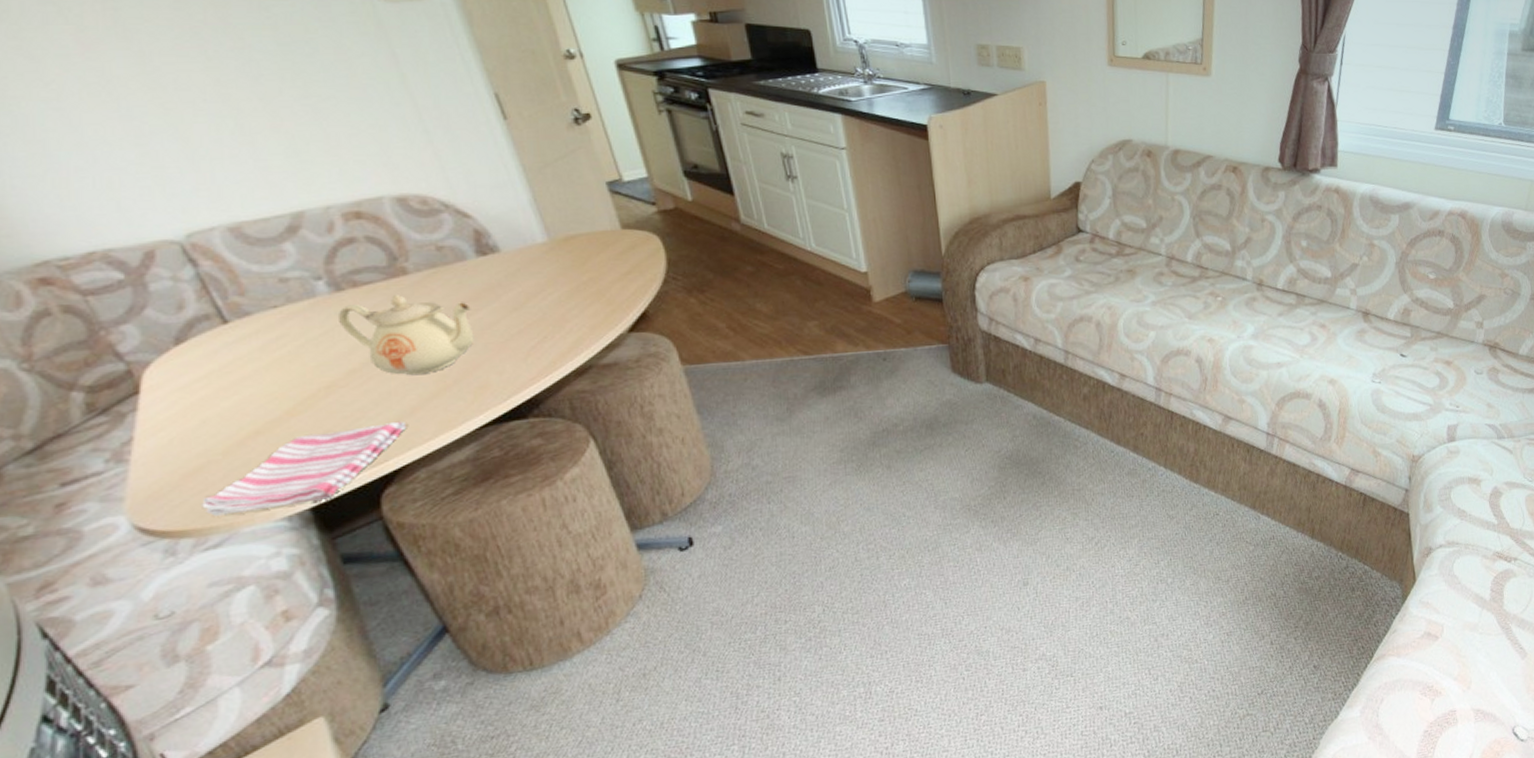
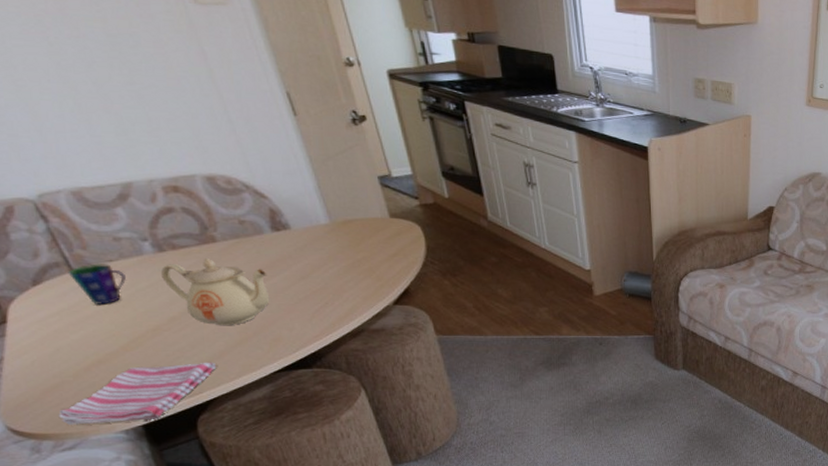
cup: none [220,311,293,363] -> present [68,264,126,306]

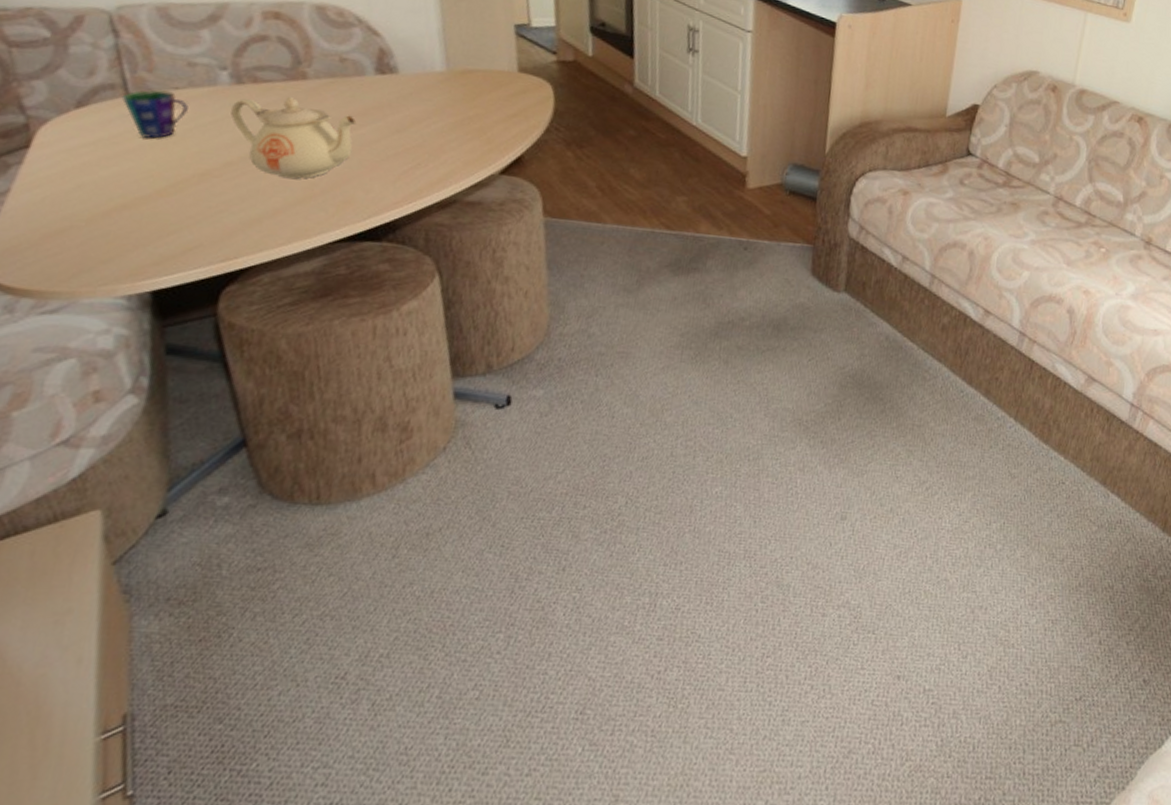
dish towel: present [58,362,216,425] -> none [51,217,265,286]

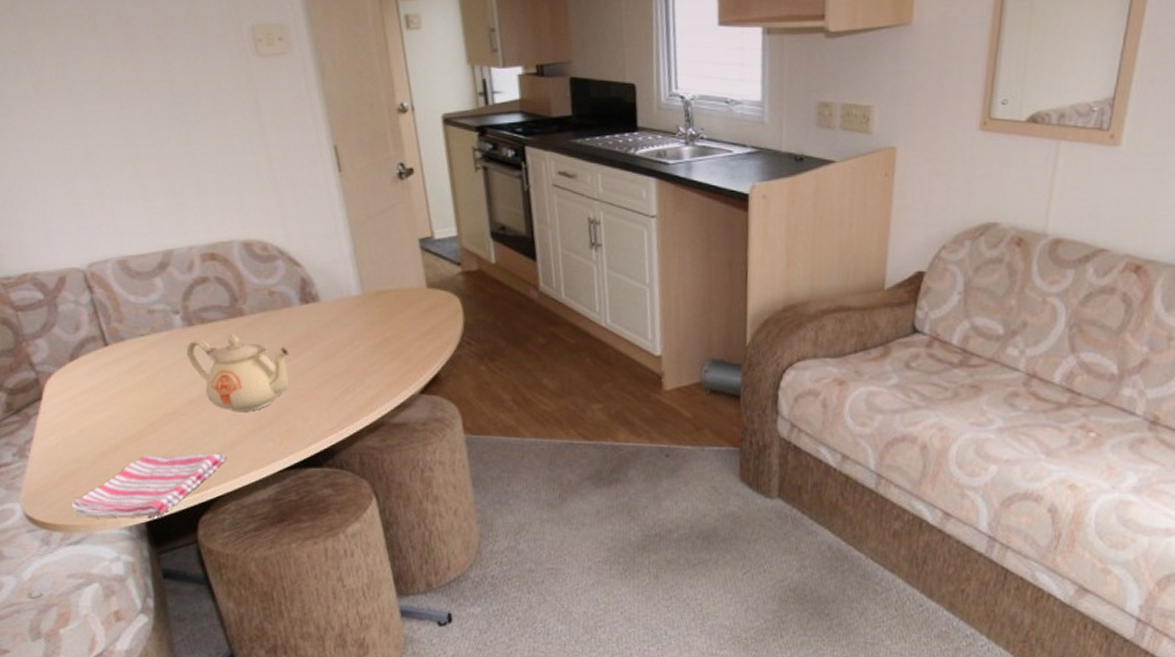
dish towel: none [51,217,265,286] -> present [71,453,225,517]
cup: present [121,90,189,139] -> none [102,338,153,385]

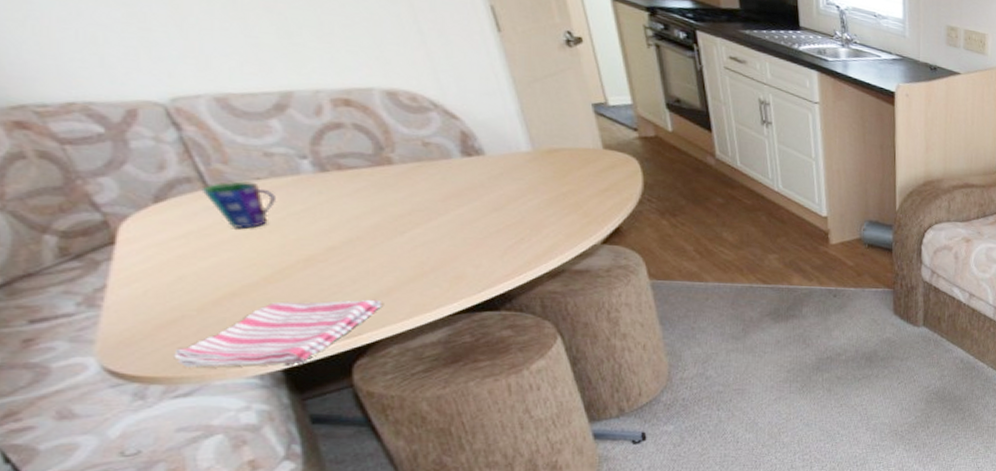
cup: none [102,338,153,385] -> present [201,181,275,230]
teapot: present [187,334,290,412] -> none [322,182,454,259]

